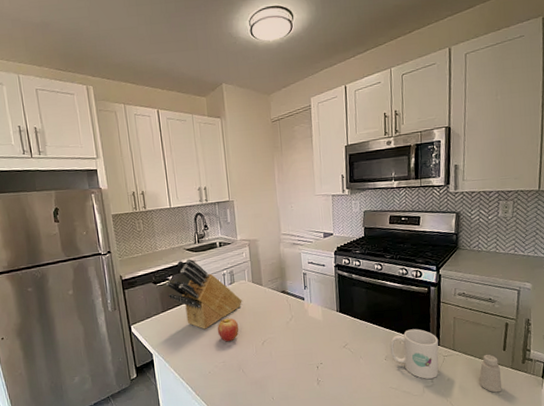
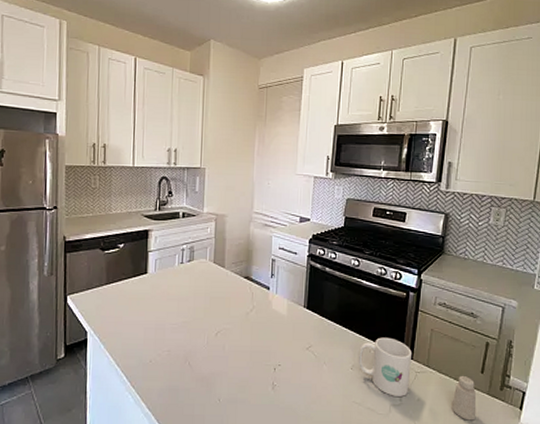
knife block: present [165,259,242,329] -> none [115,227,200,310]
fruit: present [217,318,239,342] -> none [166,300,192,328]

